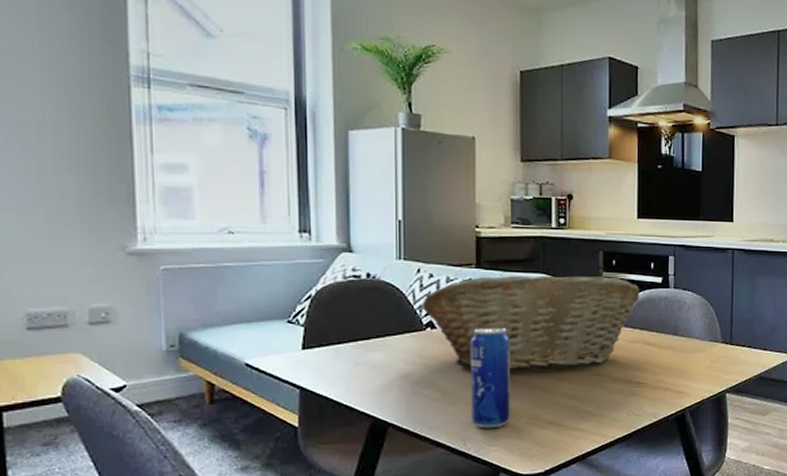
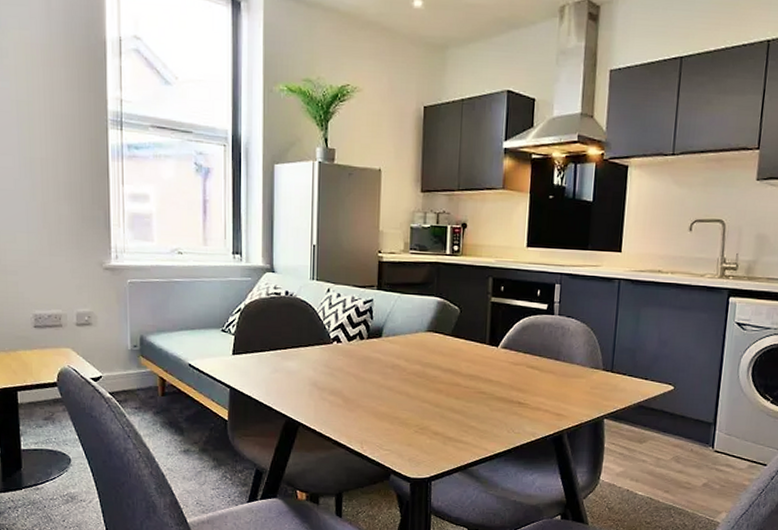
fruit basket: present [421,275,640,370] -> none [330,297,526,385]
beverage can: present [470,328,511,429] -> none [368,344,405,435]

